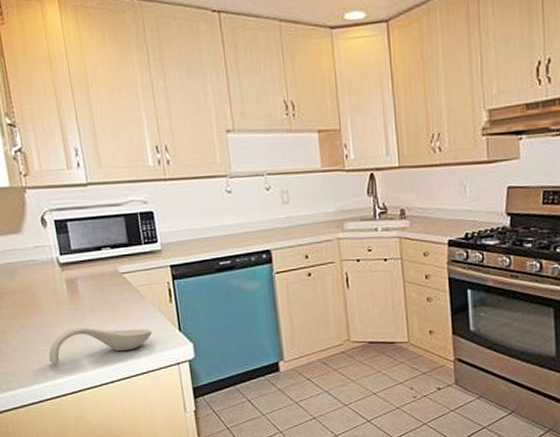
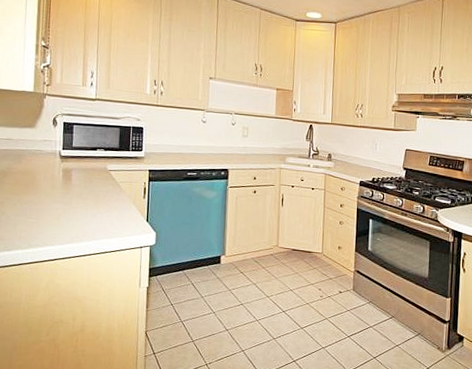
spoon rest: present [48,327,152,365] -> none [35,208,124,235]

